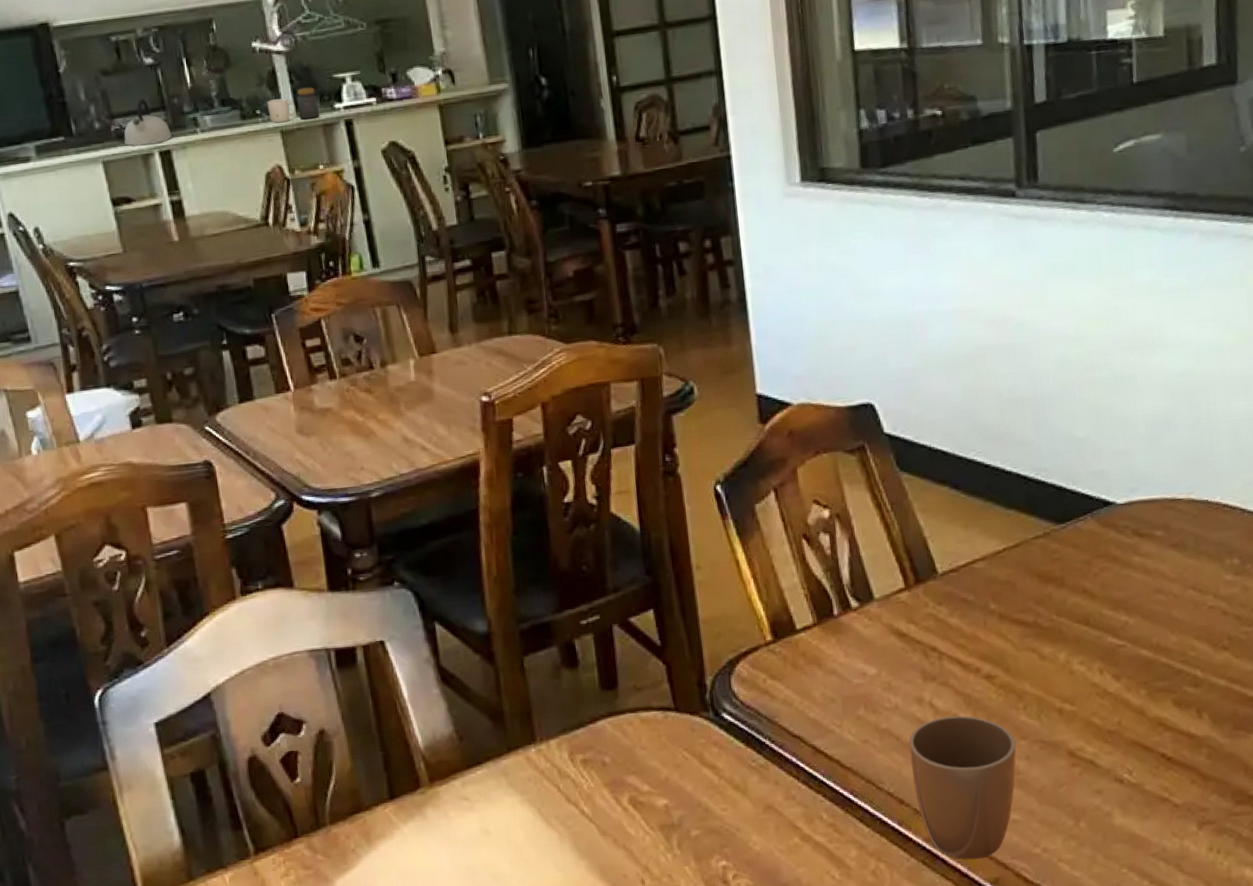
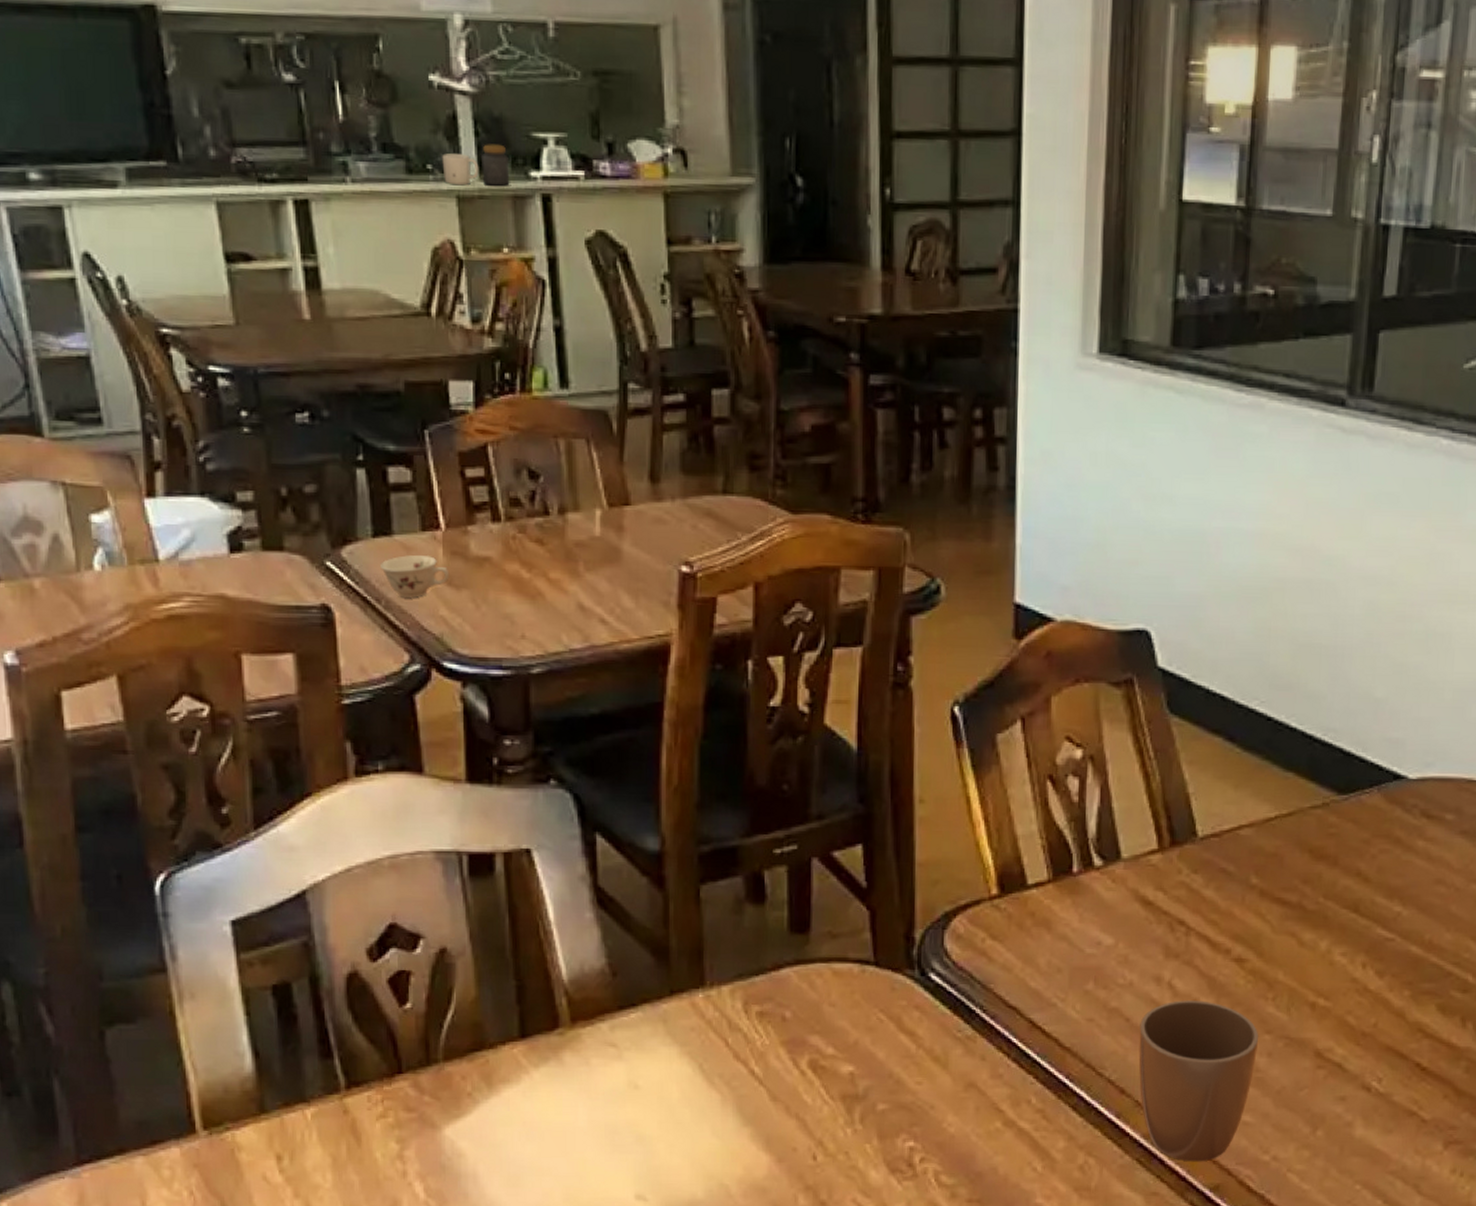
kettle: present [123,98,173,147] -> none [246,126,313,190]
teacup: none [247,412,301,448] -> present [381,555,450,598]

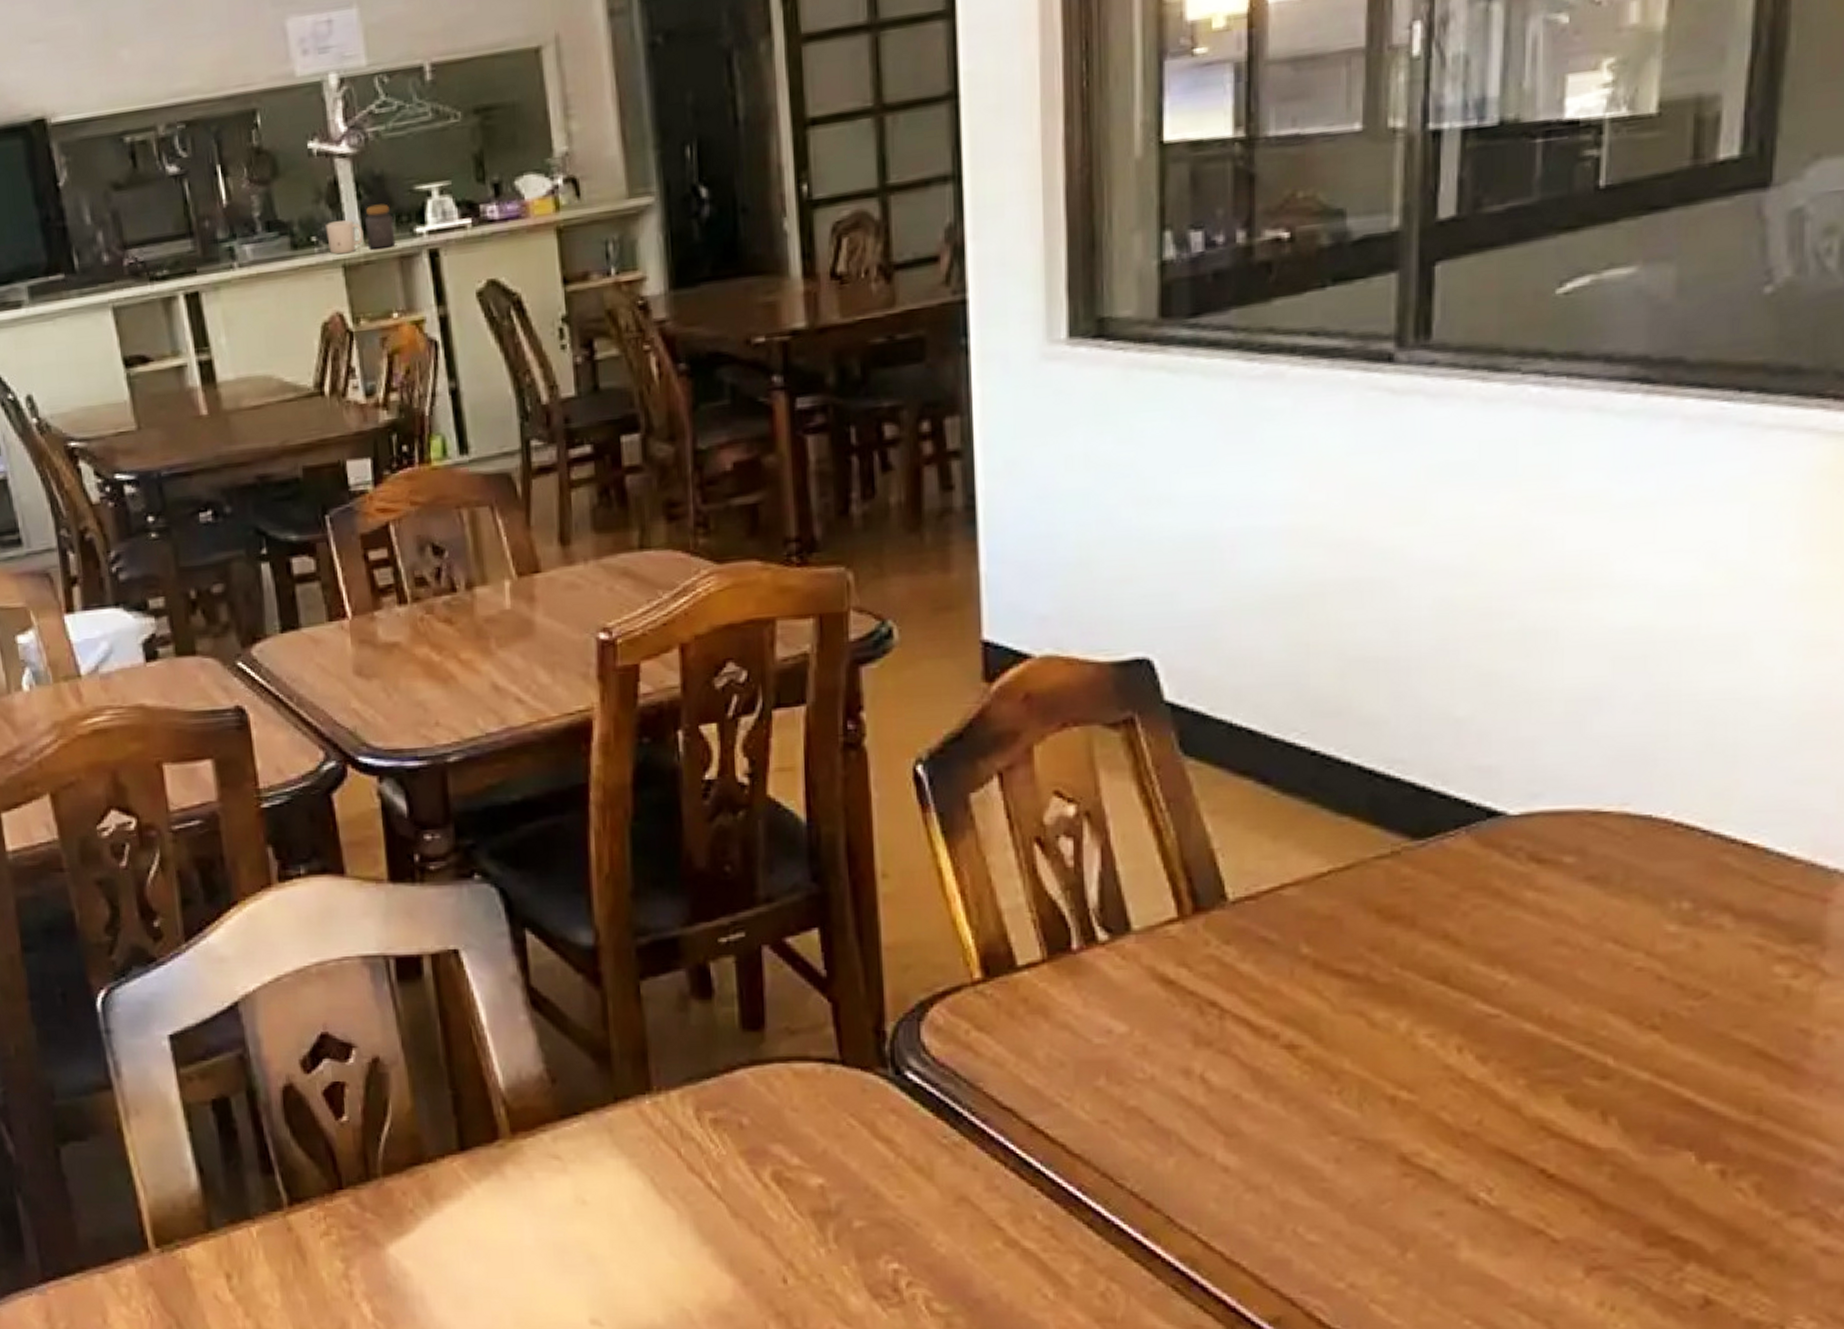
teacup: present [381,555,450,598] -> none [290,647,359,693]
cup: present [1138,1000,1259,1162] -> none [1166,1096,1323,1290]

